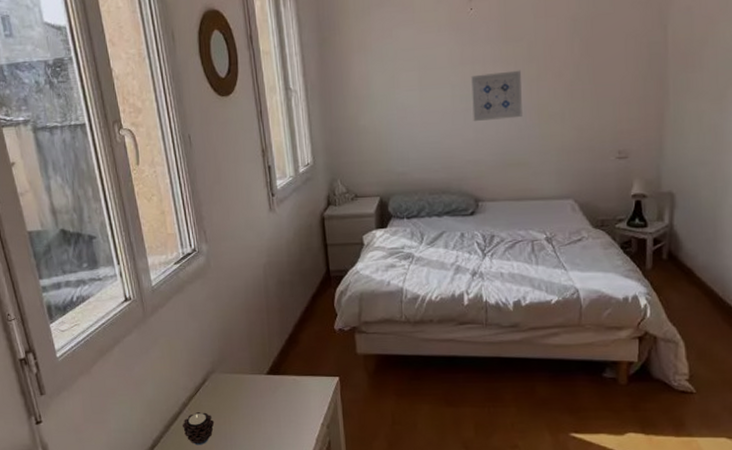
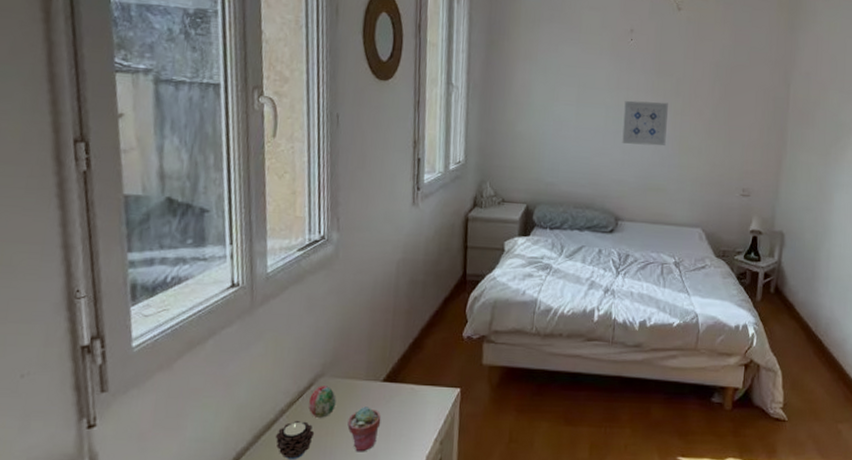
decorative egg: none [205,381,229,410] -> present [309,386,336,419]
potted succulent: none [241,397,271,437] -> present [347,406,381,452]

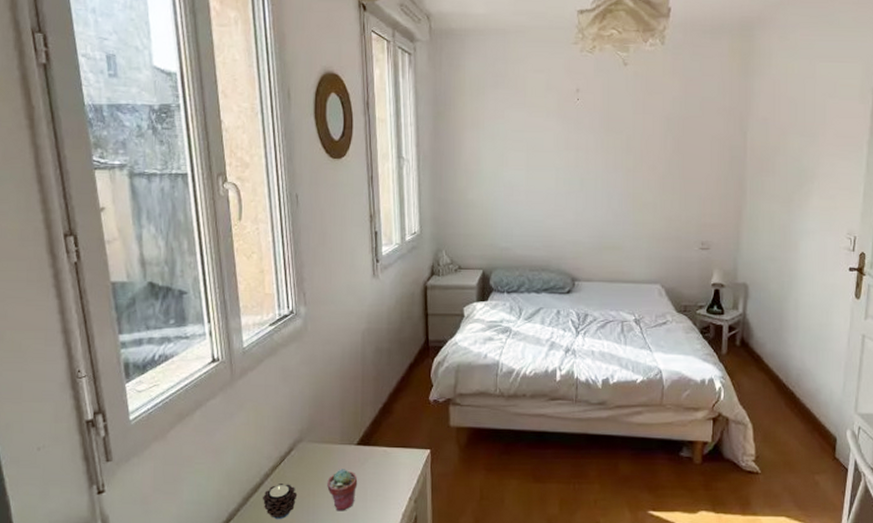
decorative egg: present [309,386,336,419] -> none [290,450,315,481]
wall art: present [622,100,669,147] -> none [574,160,620,205]

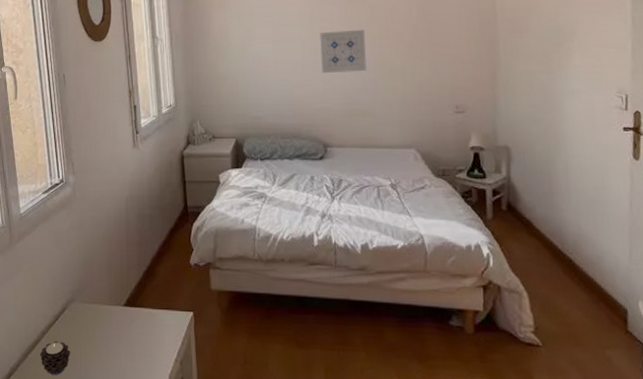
potted succulent: present [327,469,358,511] -> none [98,329,126,370]
wall art: none [574,160,620,205] -> present [320,29,367,73]

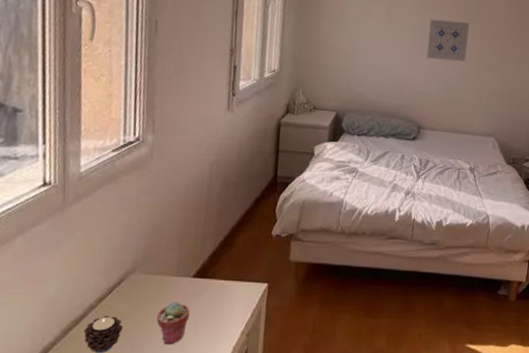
potted succulent: none [98,329,126,370] -> present [156,301,190,345]

